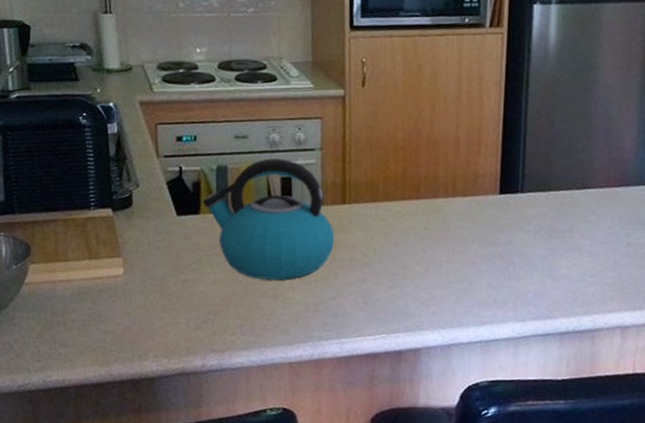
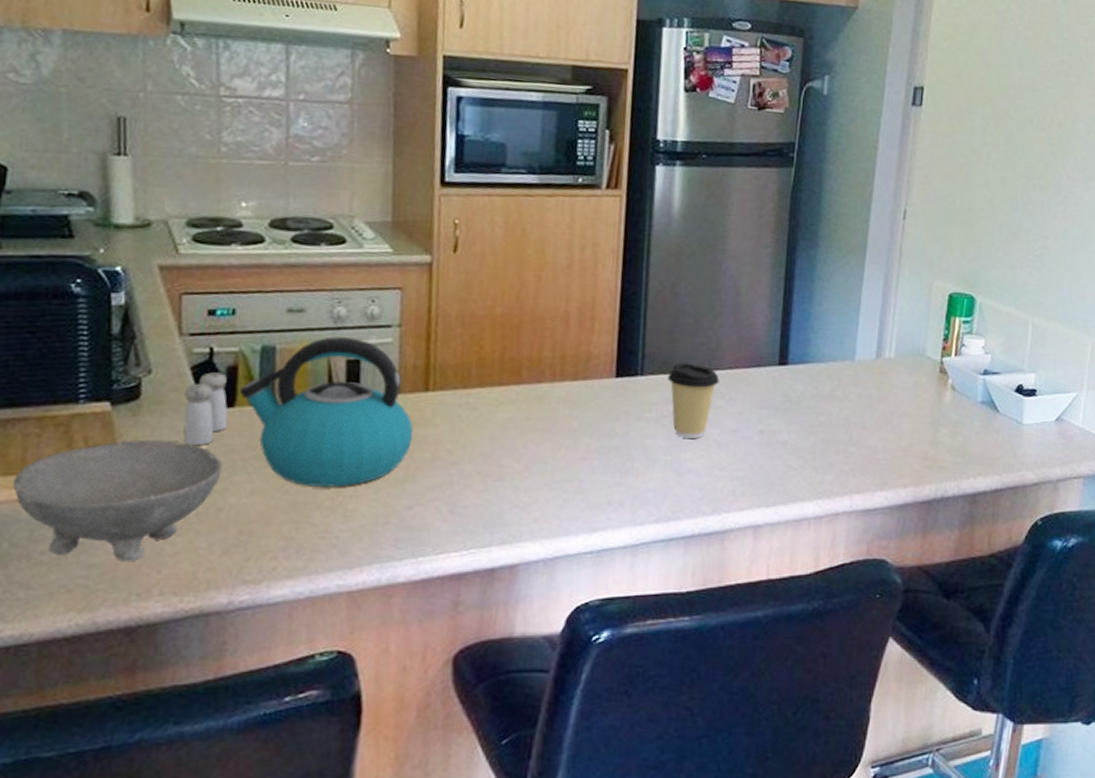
bowl: none [51,239,193,331] -> present [13,440,223,562]
salt and pepper shaker: none [163,186,195,244] -> present [183,372,228,446]
coffee cup: none [545,181,591,249] -> present [668,362,720,439]

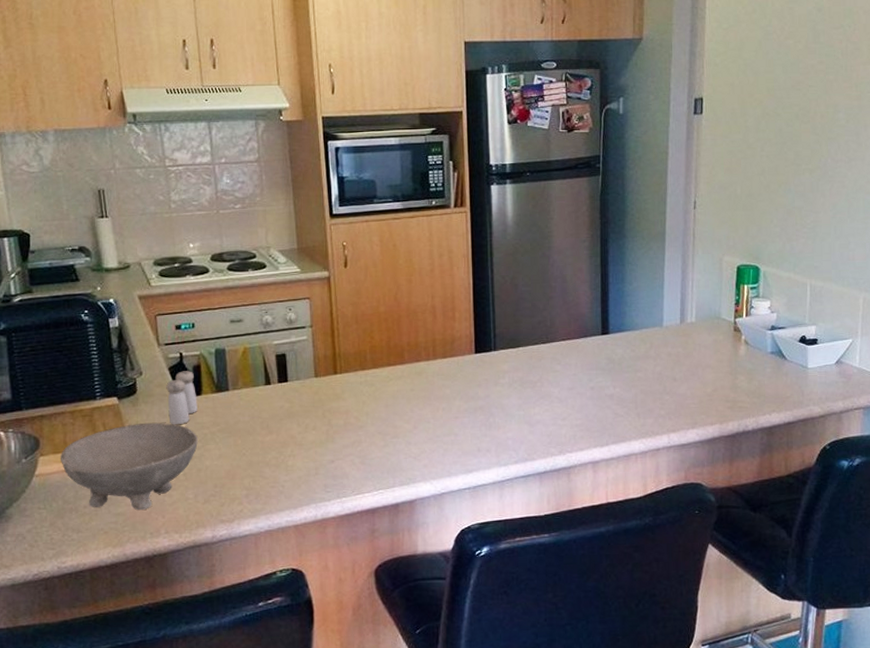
kettle: present [239,336,414,488] -> none [203,338,329,451]
coffee cup: present [668,362,720,439] -> none [515,338,556,397]

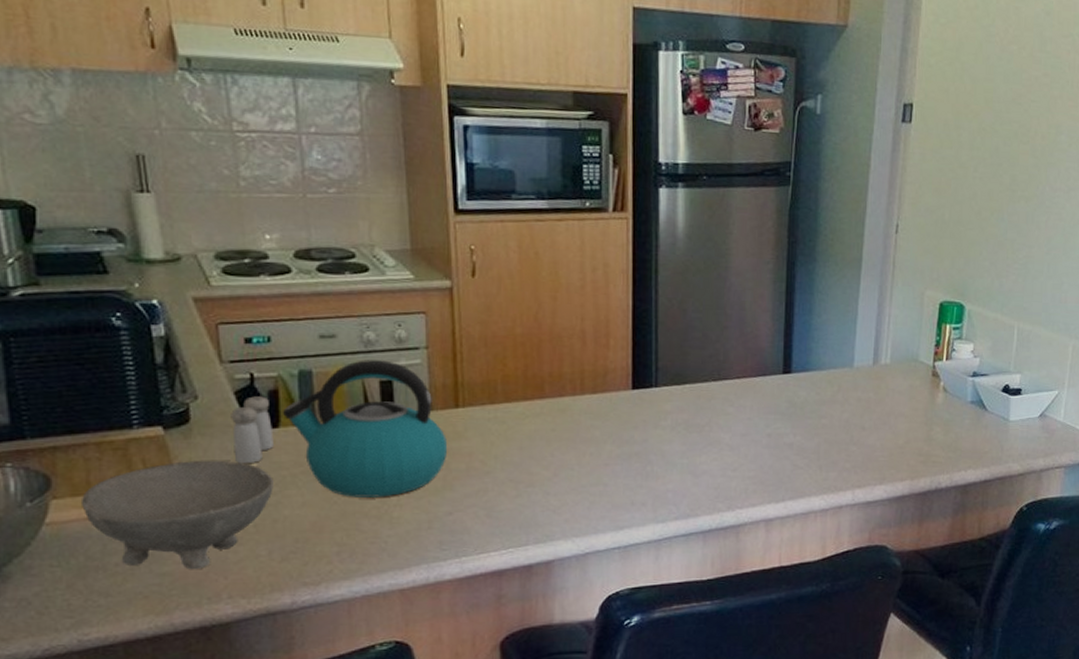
kettle: none [203,338,329,451] -> present [282,360,448,499]

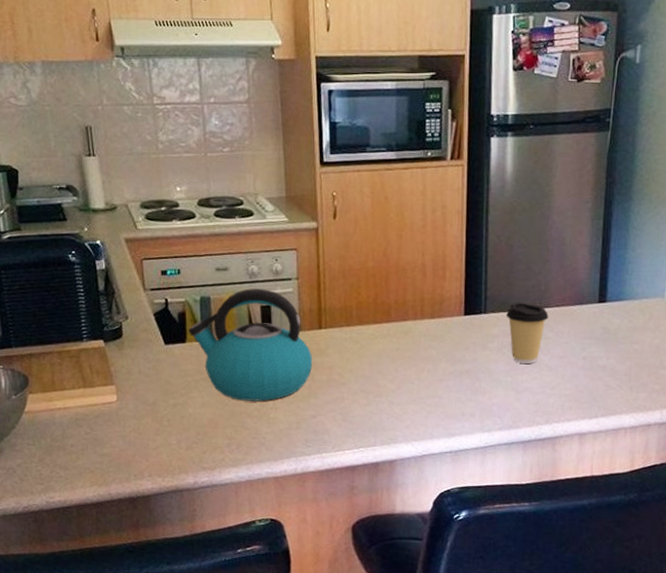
bowl: present [82,460,273,570] -> none [49,367,182,453]
salt and pepper shaker: present [231,396,274,464] -> none [151,317,182,371]
coffee cup: none [681,374,729,443] -> present [506,302,549,364]

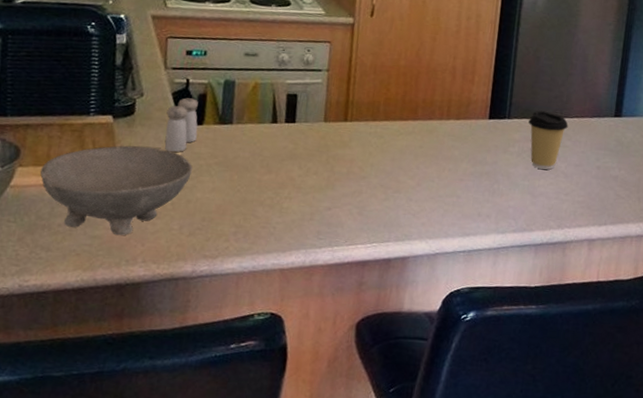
bowl: none [49,367,182,453] -> present [40,145,193,236]
salt and pepper shaker: none [151,317,182,371] -> present [164,98,198,153]
kettle: present [188,288,313,402] -> none [207,76,335,190]

